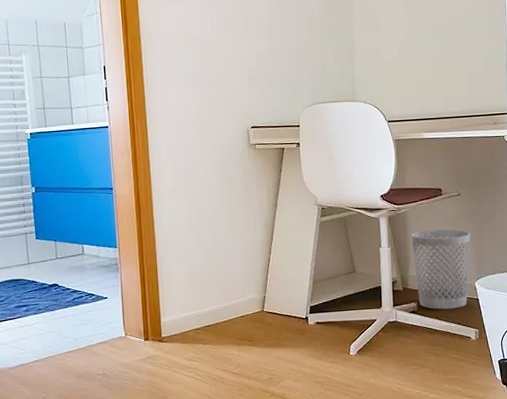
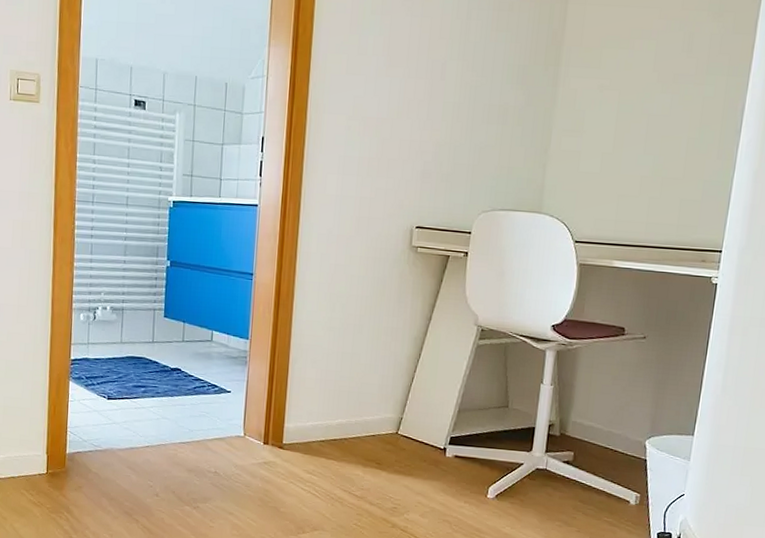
wastebasket: present [411,229,471,310] -> none [576,372,650,467]

